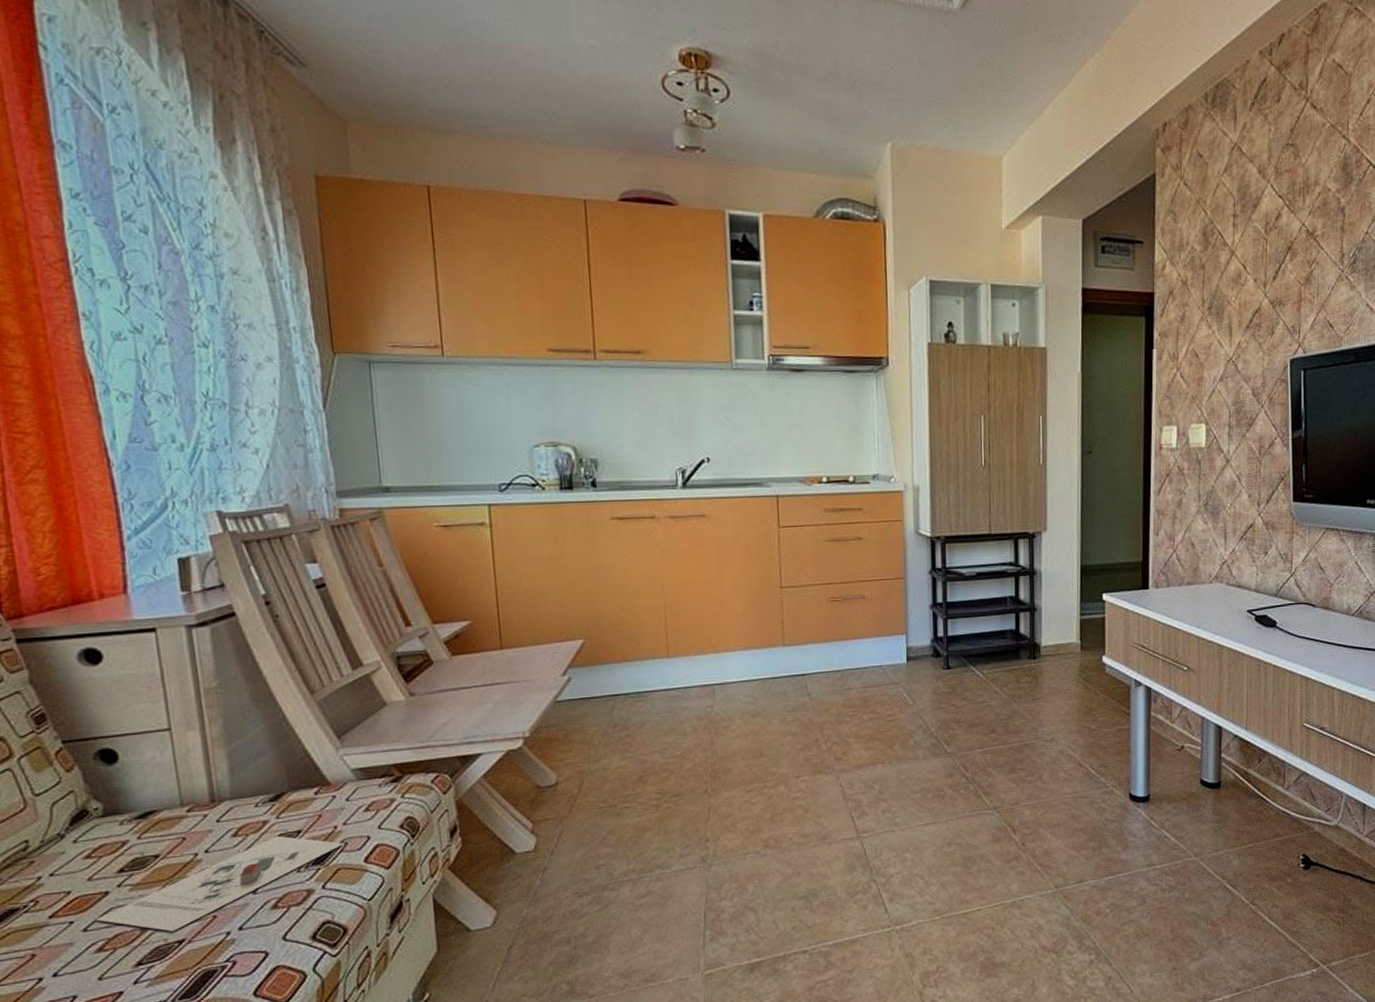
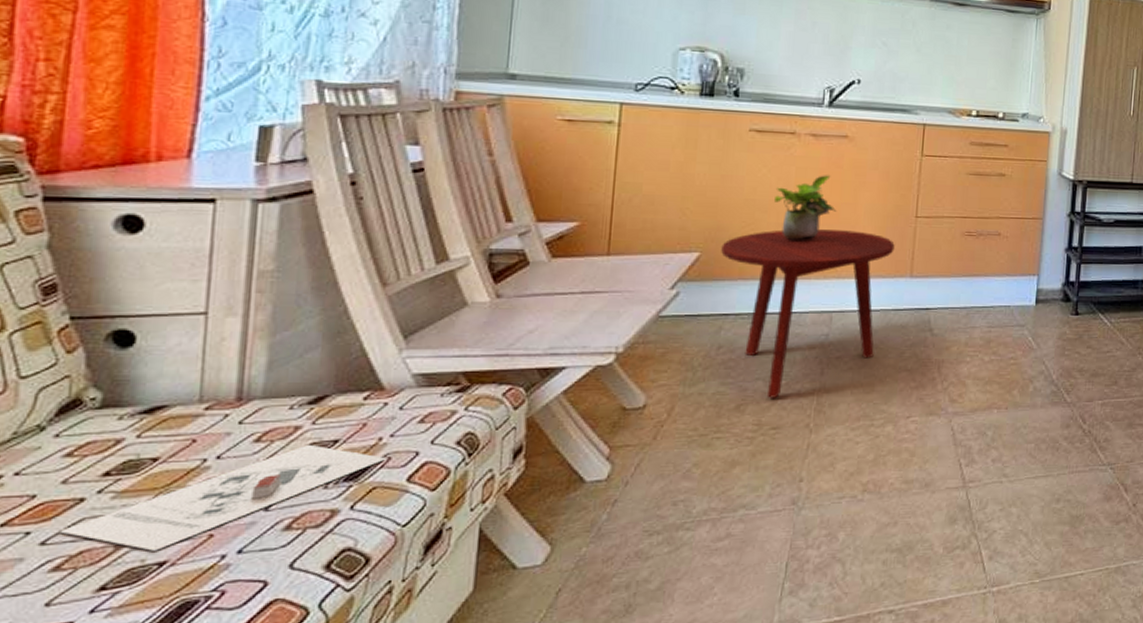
side table: none [602,606,764,769] -> present [721,229,895,398]
potted plant: none [645,555,705,620] -> present [774,175,837,240]

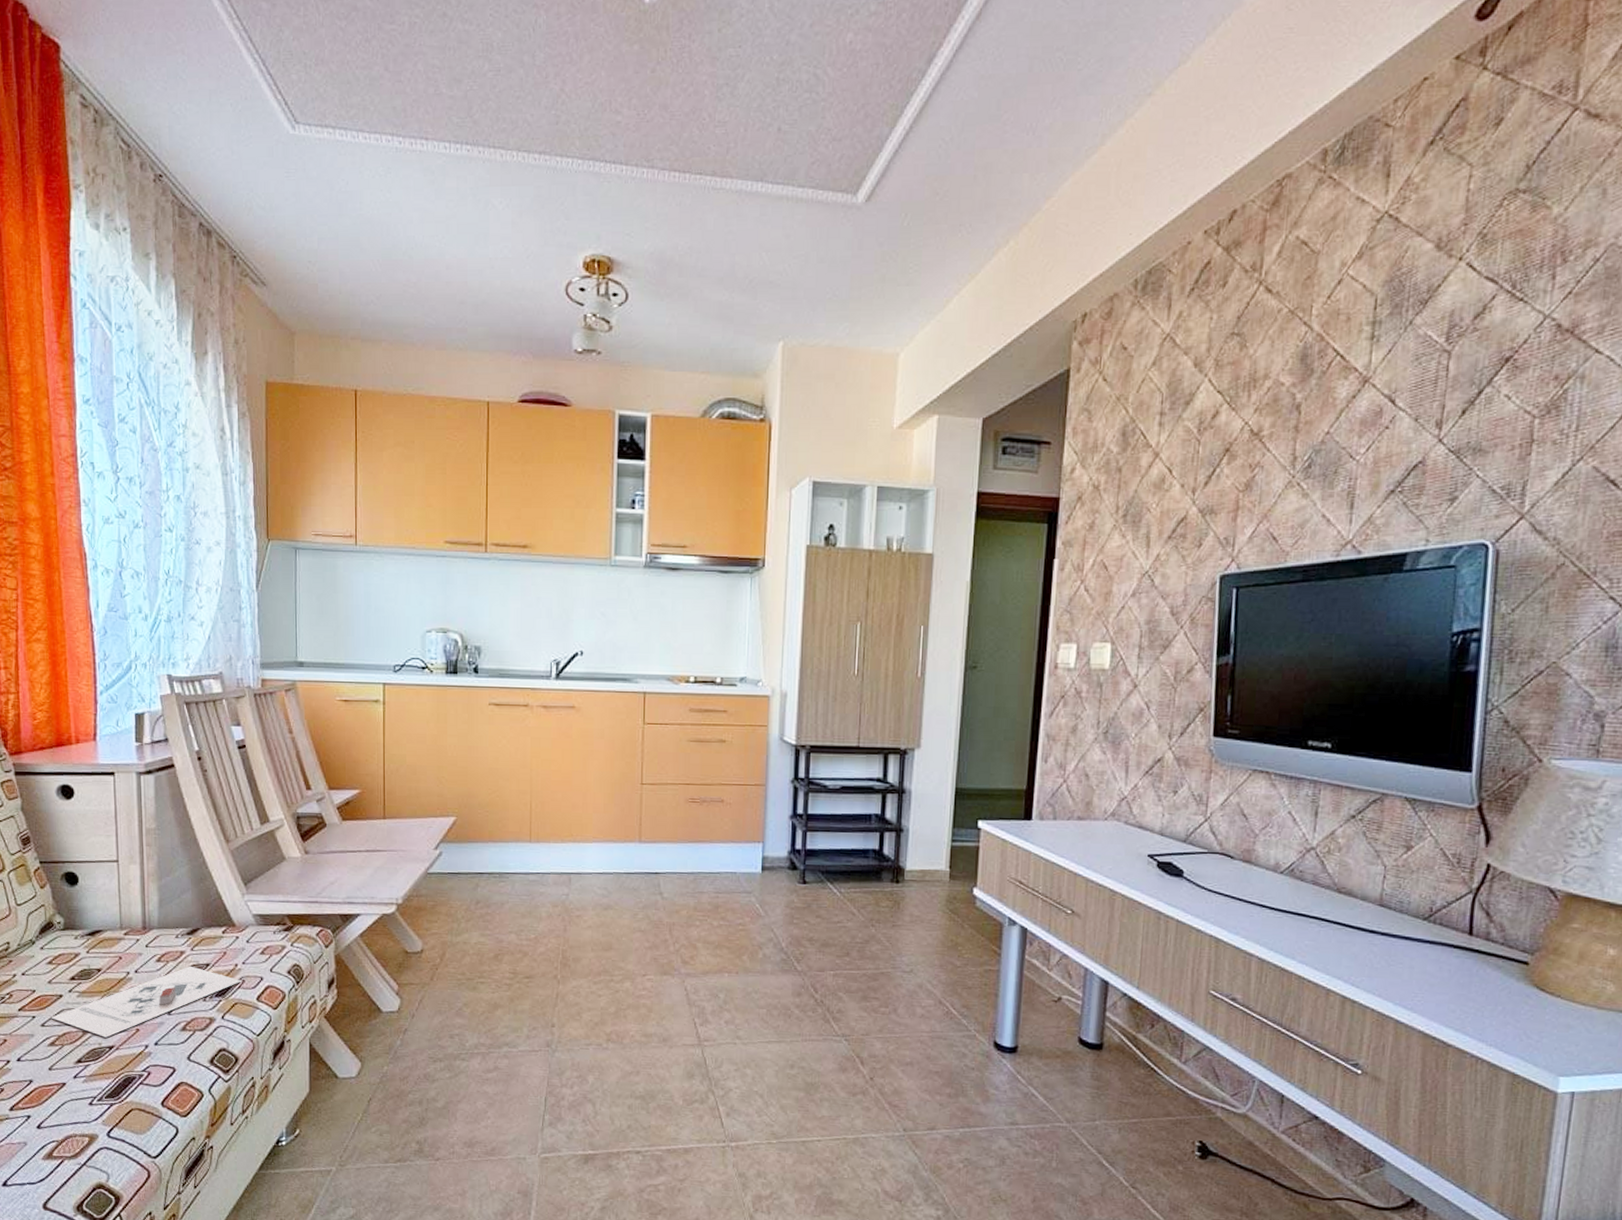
side table: present [721,229,895,398] -> none [473,796,623,950]
potted plant: present [774,175,837,240] -> none [515,744,569,806]

